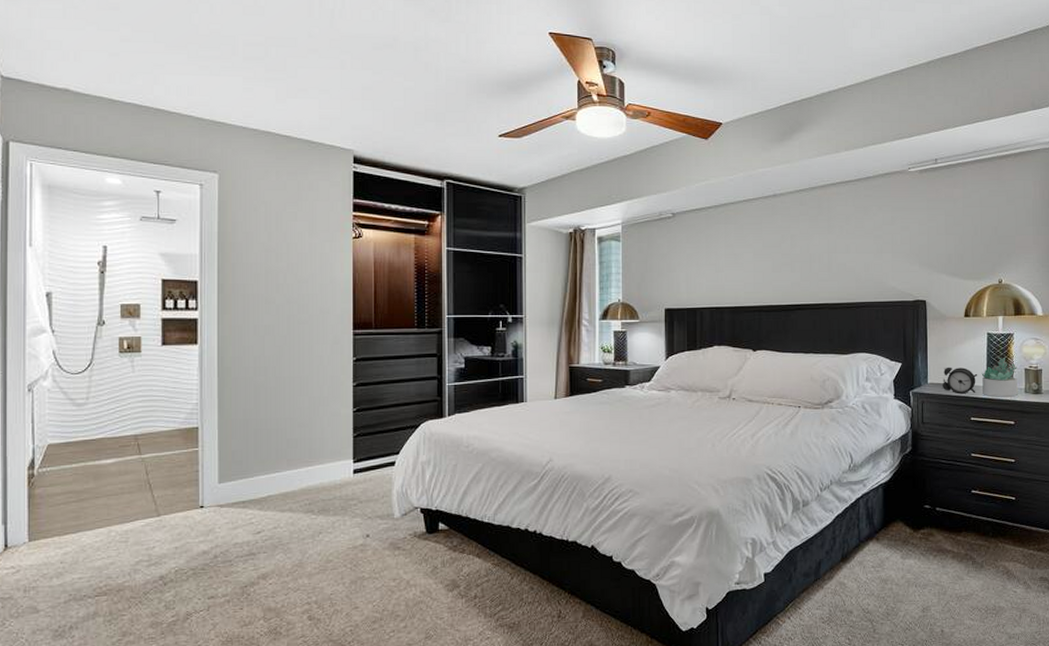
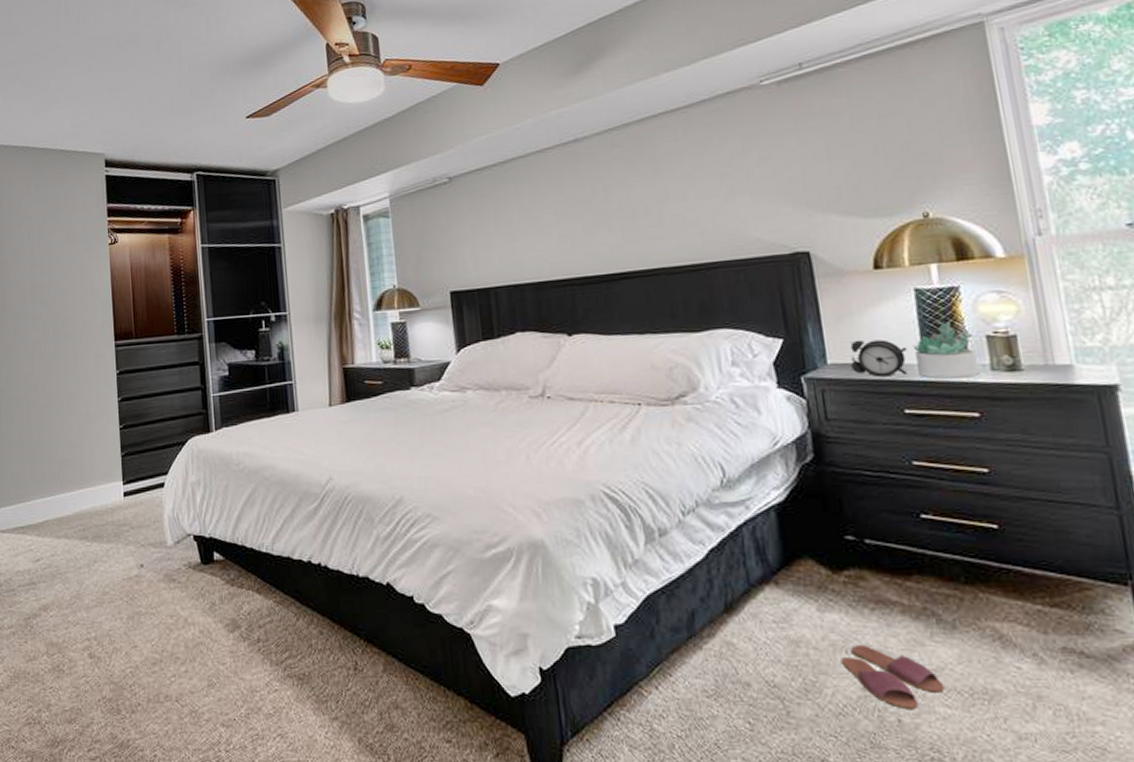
slippers: none [912,580,971,623] -> present [840,644,945,709]

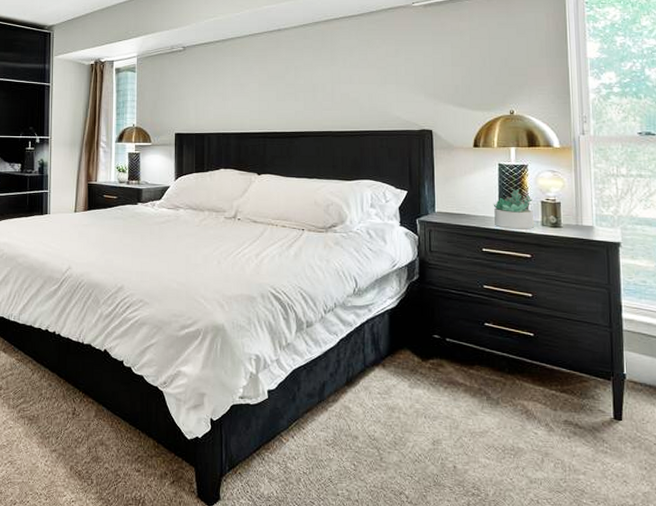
slippers: present [840,644,945,709] -> none [421,412,487,459]
alarm clock: present [850,339,908,378] -> none [450,196,489,225]

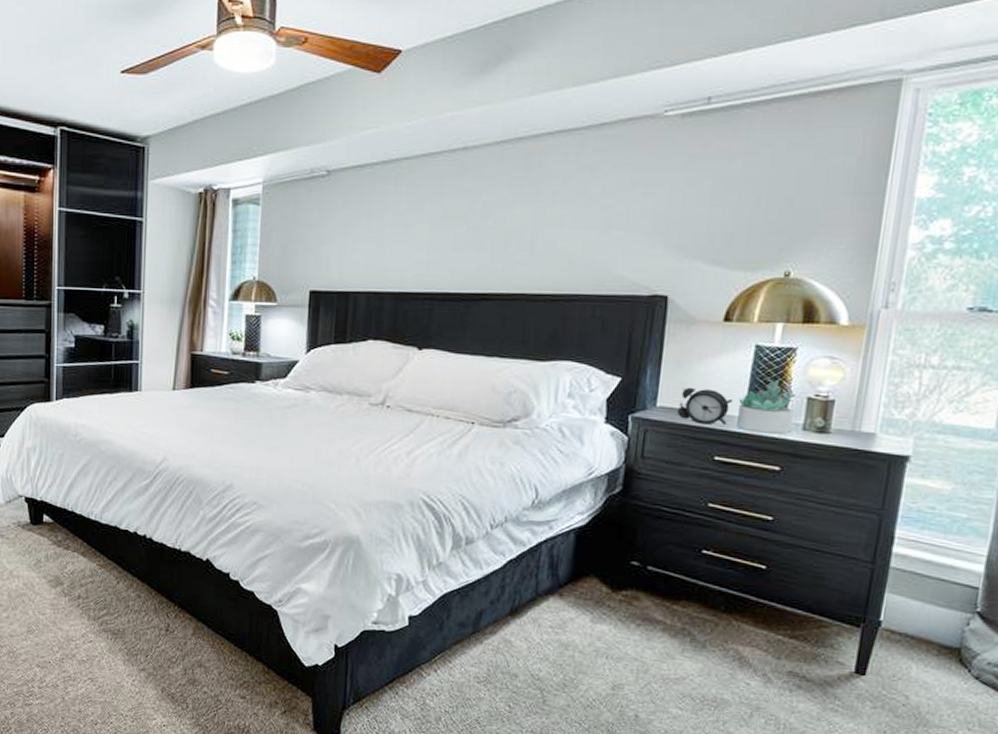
alarm clock: none [450,196,489,225] -> present [676,387,733,425]

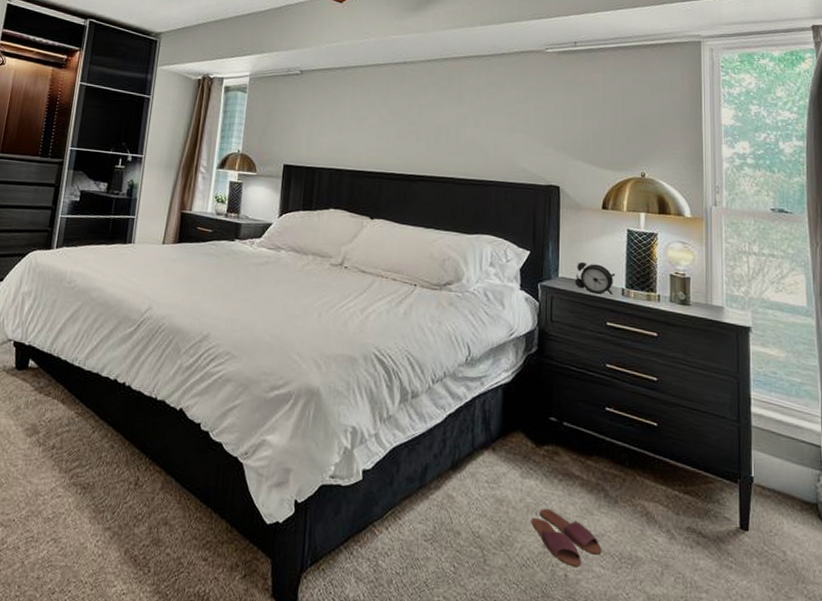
slippers: none [600,652,682,708] -> present [531,508,602,566]
succulent plant: present [737,378,796,434] -> none [620,257,661,305]

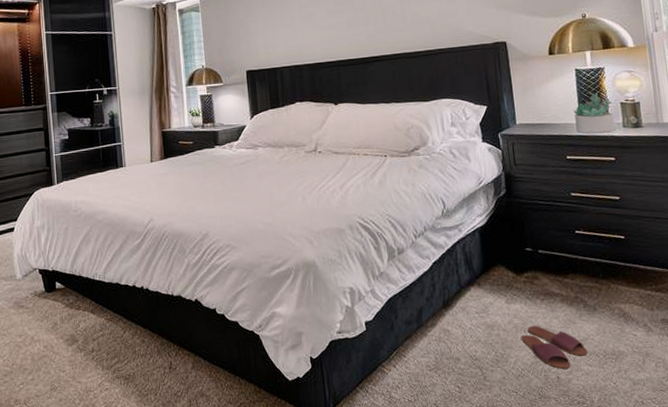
alarm clock: present [574,261,616,295] -> none [532,106,570,134]
succulent plant: none [620,257,661,305] -> present [573,92,615,134]

